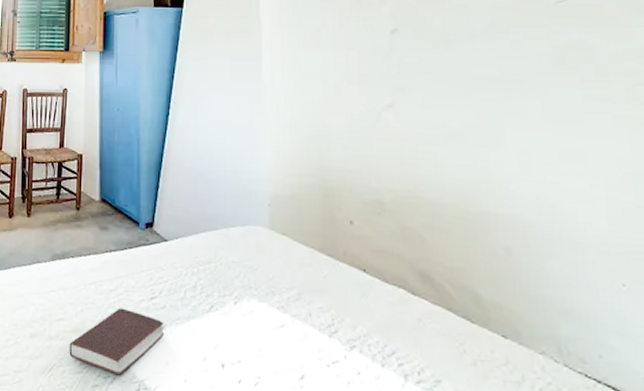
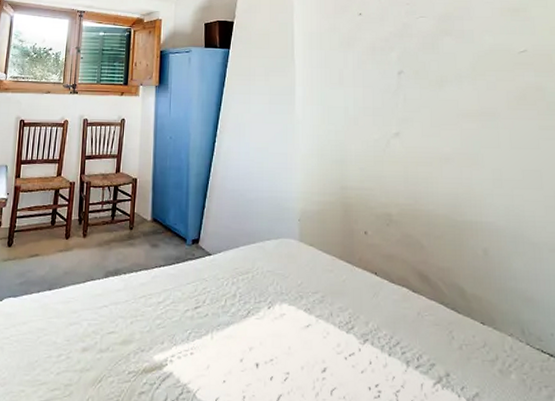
book: present [69,307,165,375] -> none [118,318,207,380]

